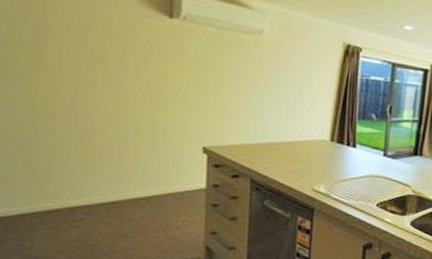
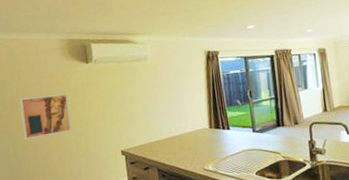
wall art: none [48,42,133,109] -> present [19,92,72,141]

